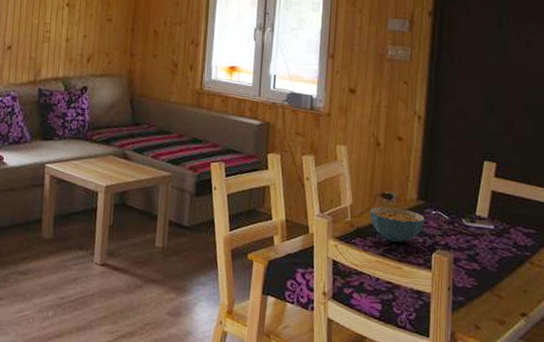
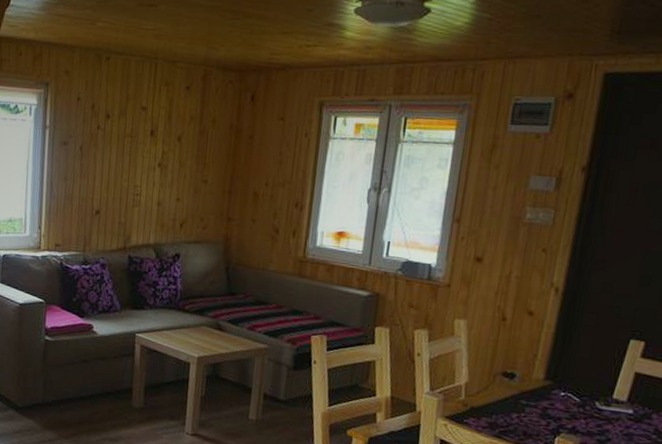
cereal bowl: present [370,206,425,243] -> none [487,386,552,425]

